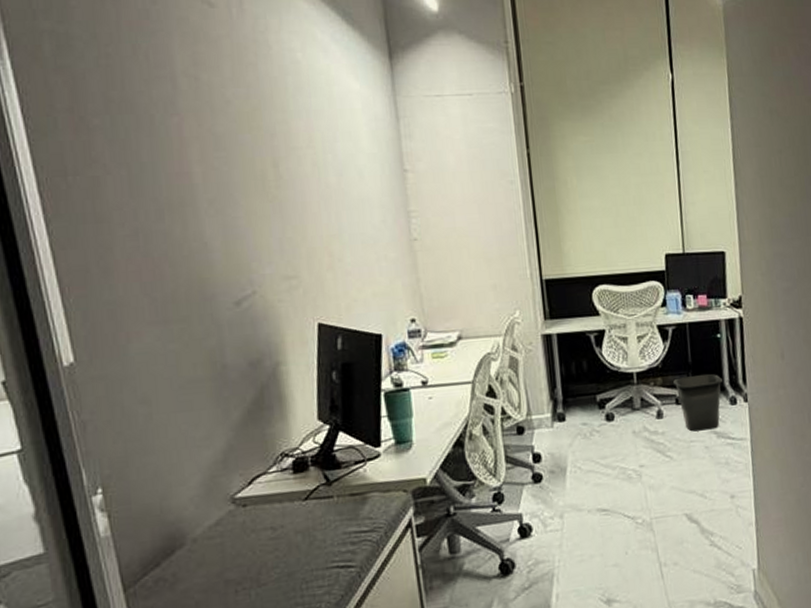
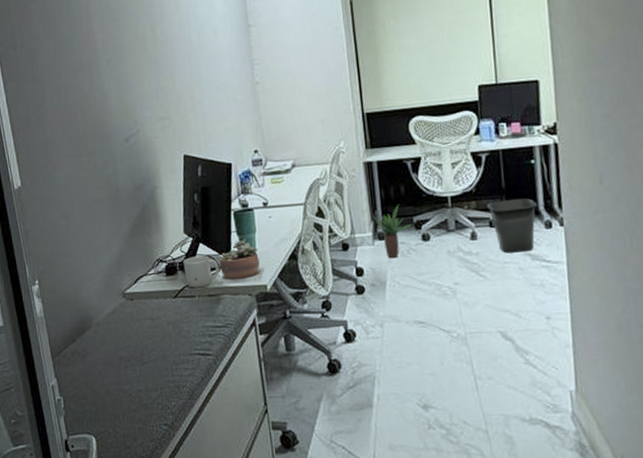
mug: none [316,446,365,487] -> present [183,255,219,288]
succulent plant: none [363,424,424,481] -> present [218,239,265,285]
potted plant: none [549,381,597,441] -> present [370,204,413,258]

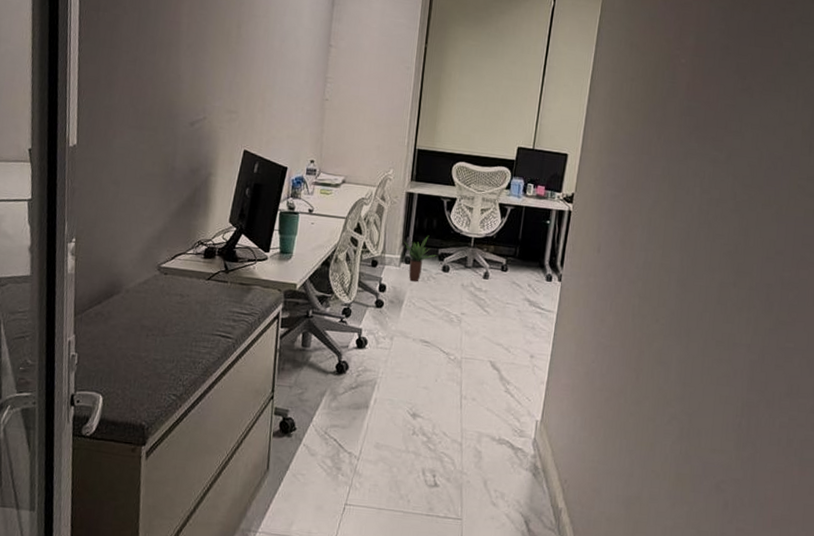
mug: present [183,255,219,288] -> none [222,245,256,275]
succulent plant: present [218,239,265,285] -> none [251,238,298,280]
waste bin: present [487,198,537,253] -> none [503,249,544,297]

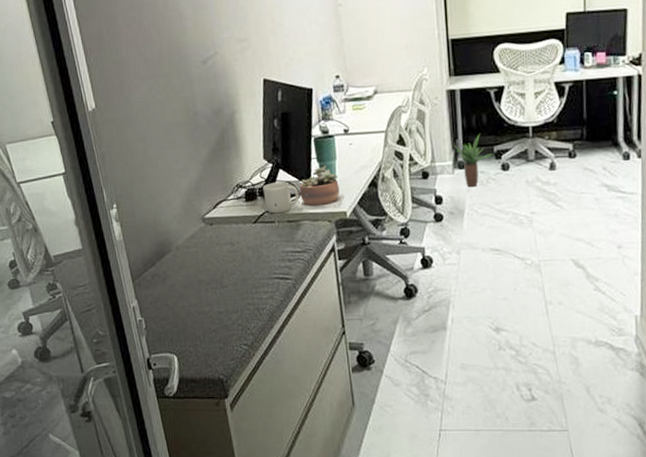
mug: none [222,245,256,275] -> present [262,182,299,214]
succulent plant: none [251,238,298,280] -> present [297,165,345,211]

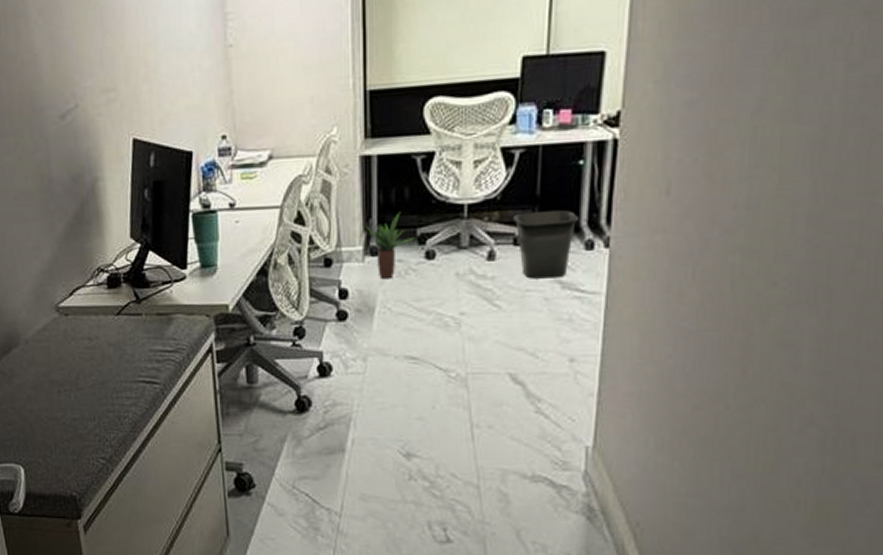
mug: present [262,182,299,214] -> none [128,266,172,305]
succulent plant: present [297,165,345,211] -> none [169,247,227,302]
waste bin: none [567,129,616,184] -> present [513,209,578,279]

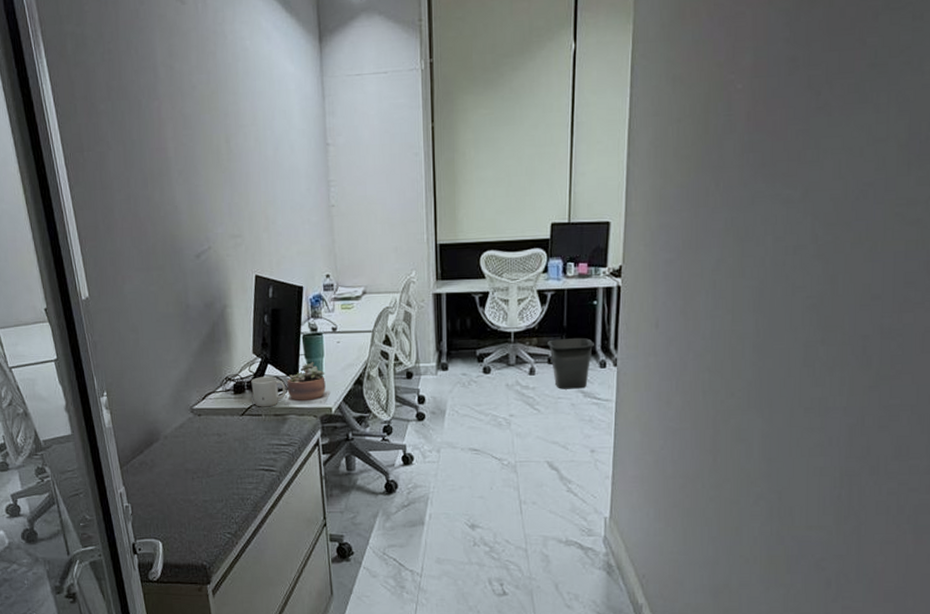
mug: none [128,266,172,305] -> present [251,376,286,407]
succulent plant: none [169,247,227,302] -> present [284,362,331,405]
potted plant: present [363,211,416,278] -> none [436,336,476,388]

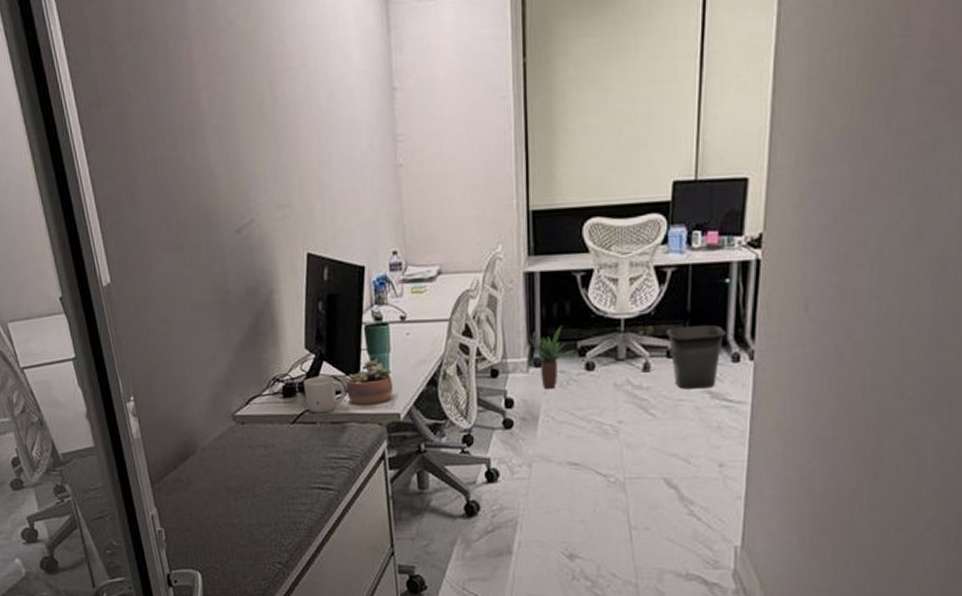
potted plant: none [436,336,476,388] -> present [527,325,577,388]

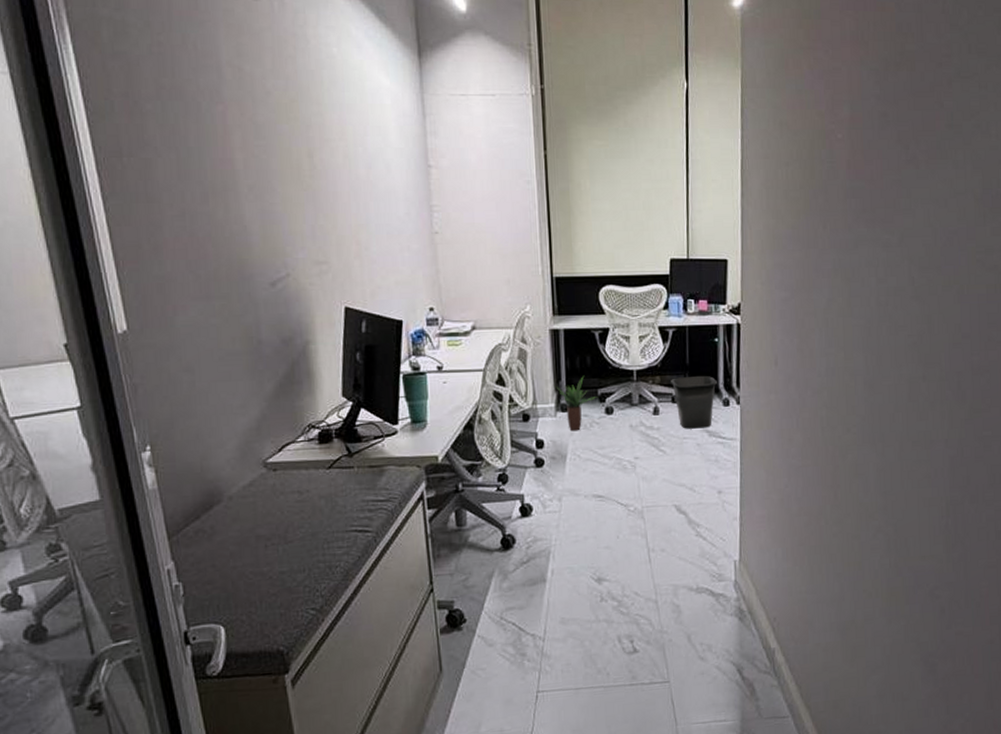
mug: present [303,376,345,414] -> none [340,422,384,458]
succulent plant: present [343,358,399,411] -> none [381,405,437,455]

